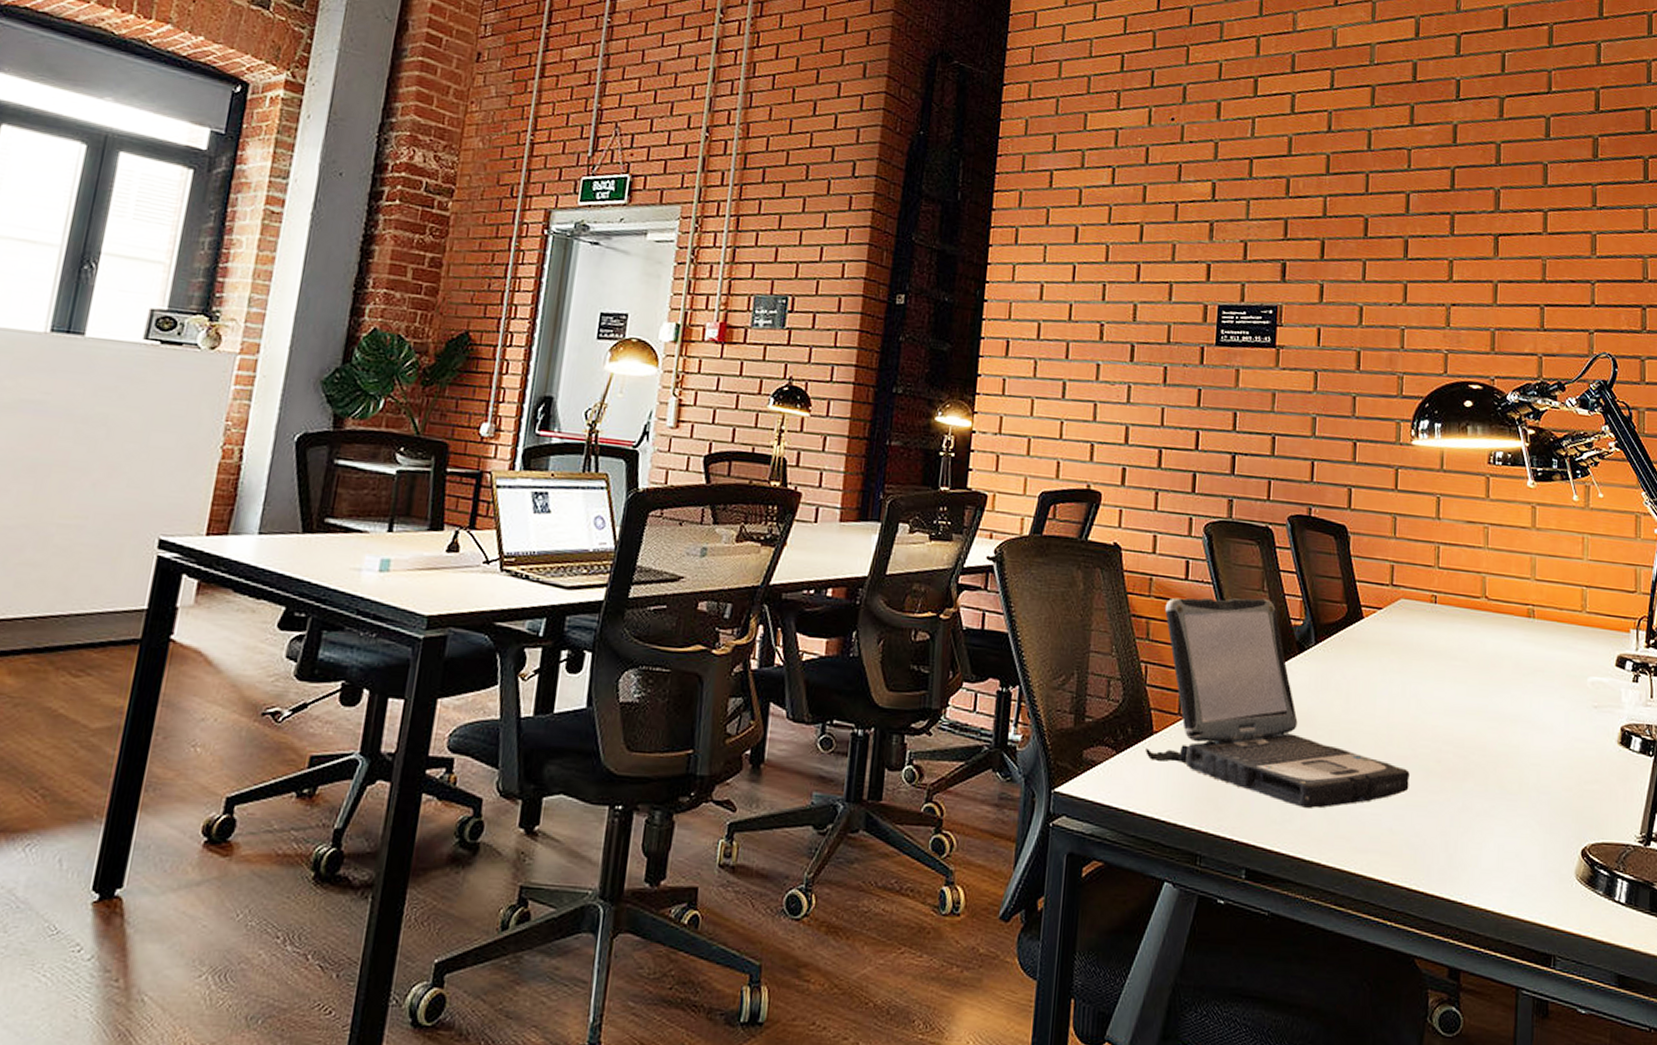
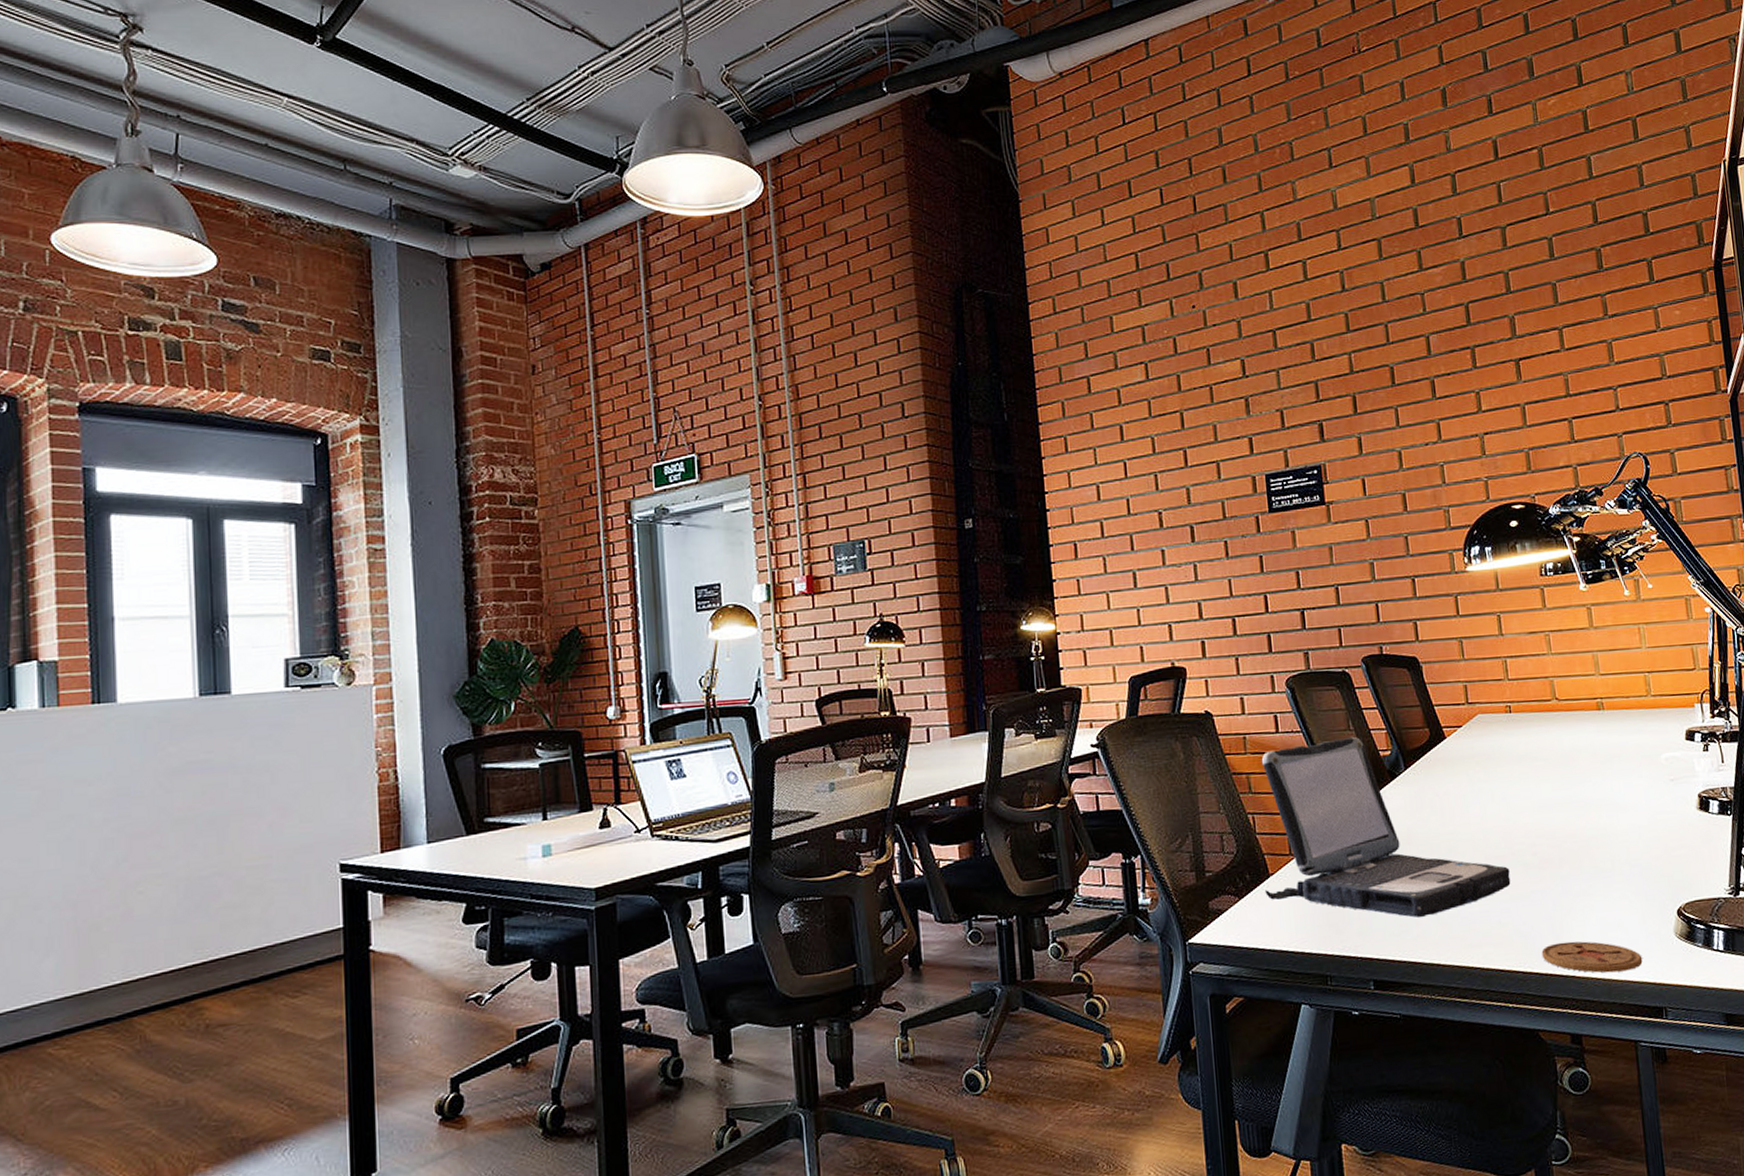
coaster: none [1430,863,1537,908] -> present [1541,941,1643,973]

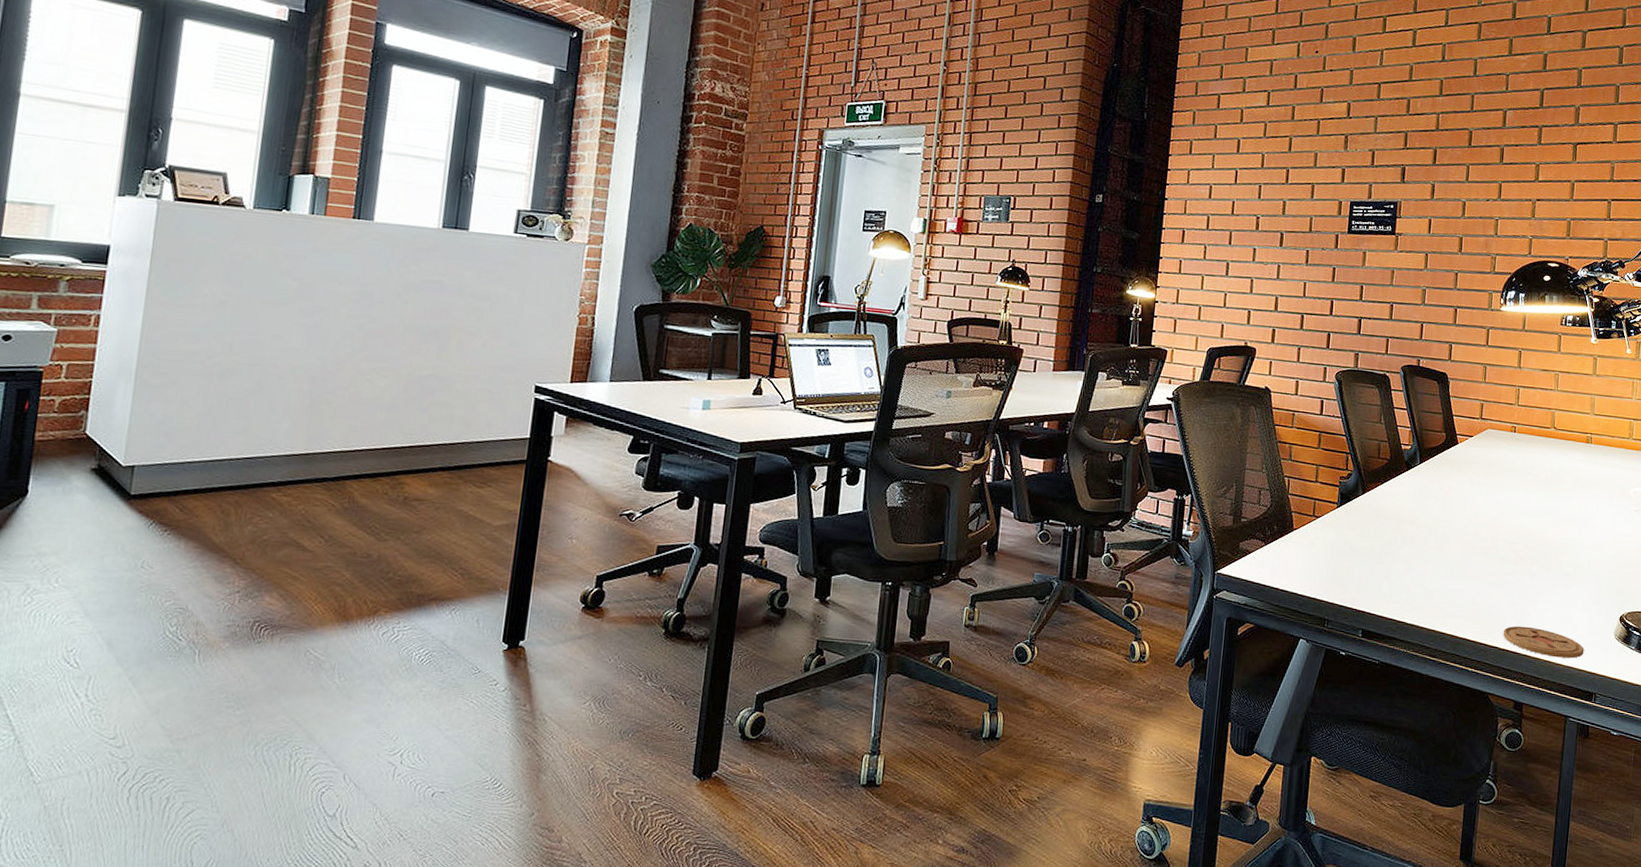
laptop: present [1262,736,1511,918] -> none [1287,428,1490,585]

